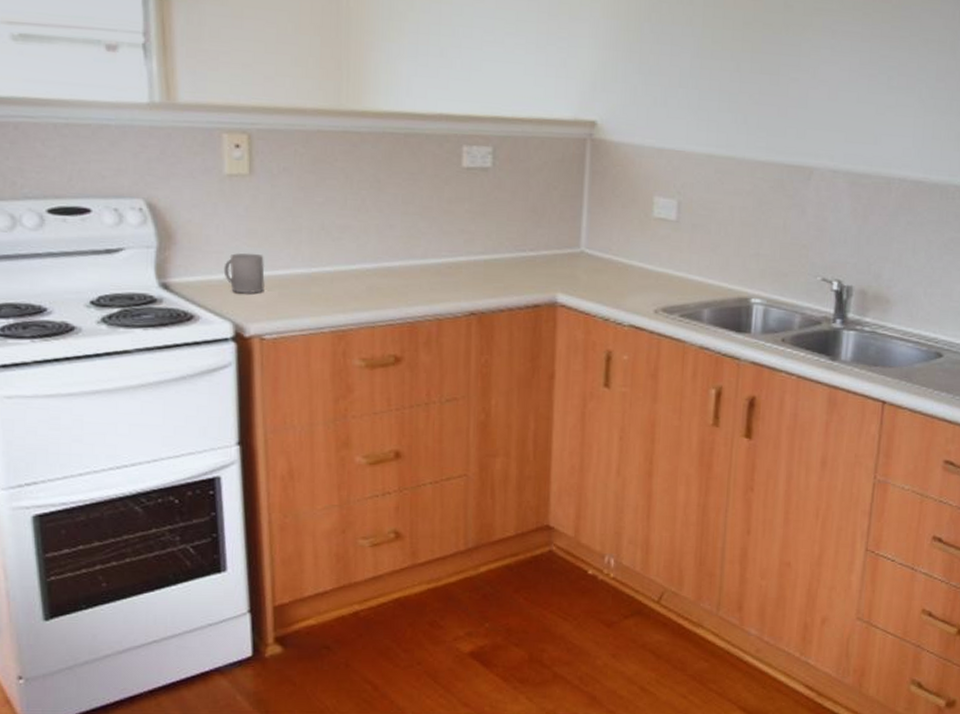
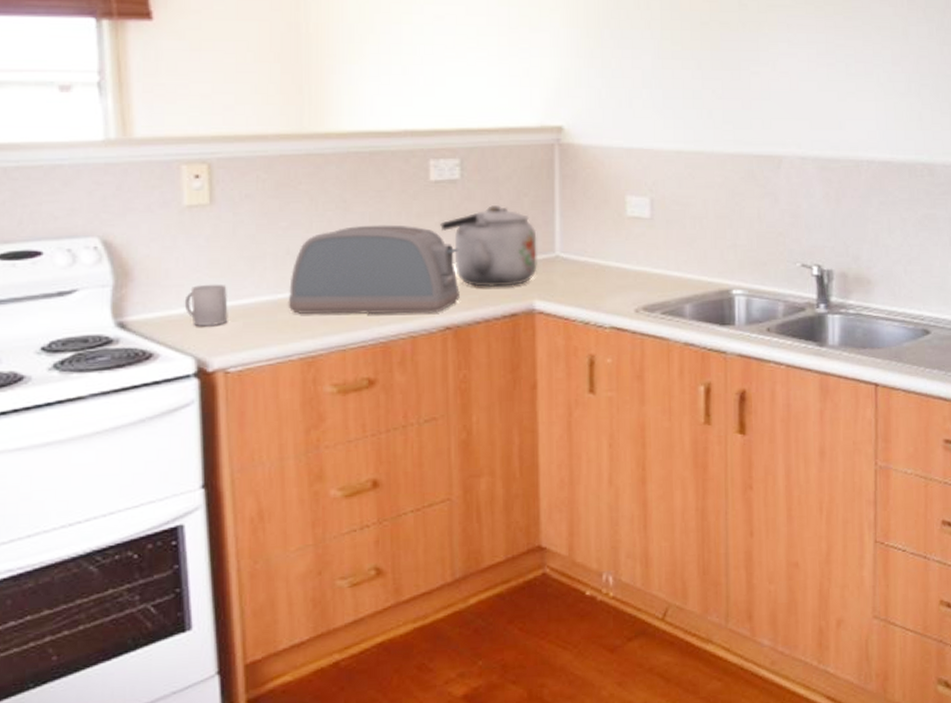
toaster: none [321,206,488,298] -> present [288,224,460,315]
kettle: none [470,196,564,278] -> present [440,205,537,287]

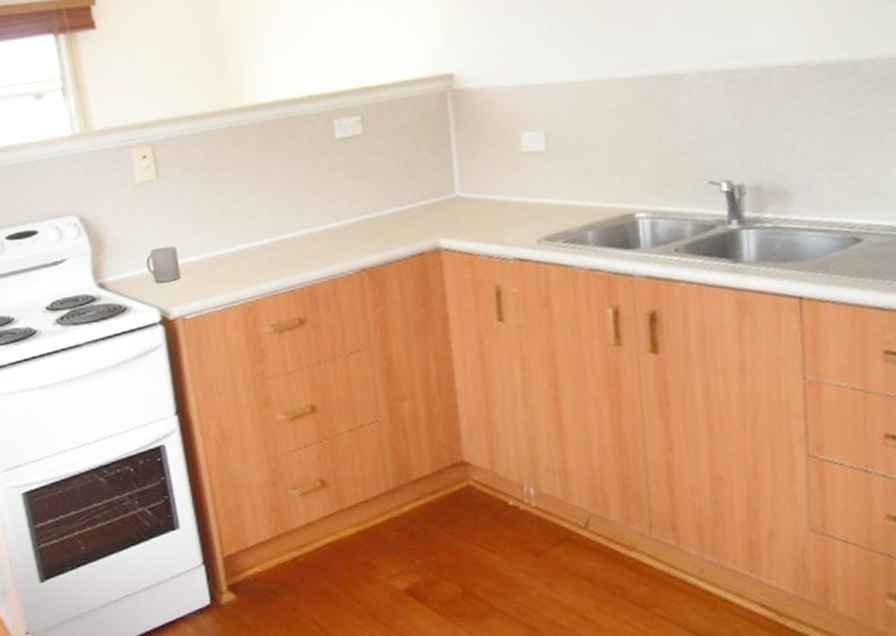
toaster: present [288,224,460,315] -> none [226,181,371,267]
kettle: present [440,205,537,287] -> none [348,154,440,231]

